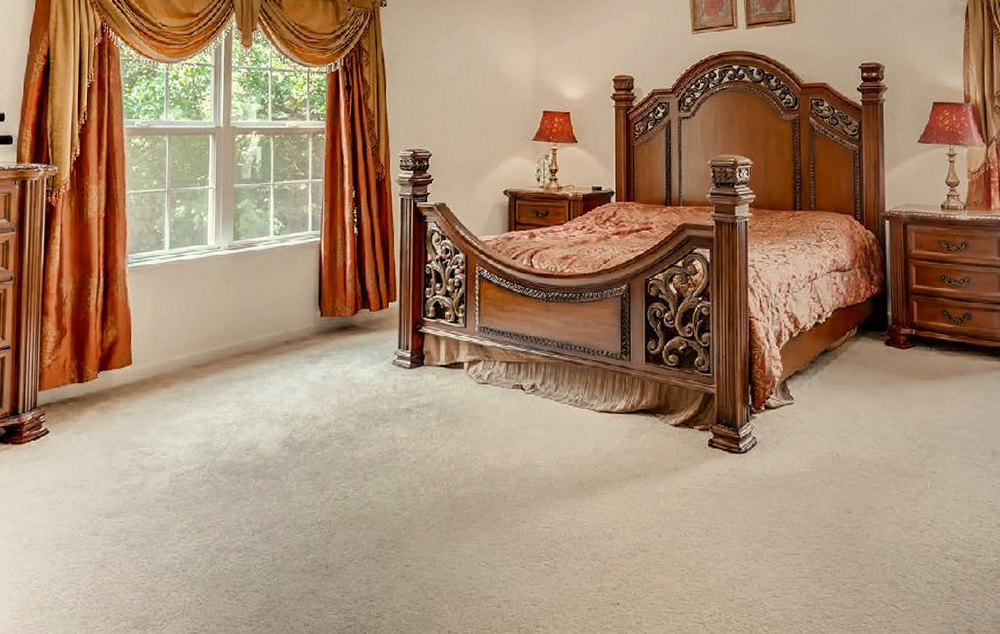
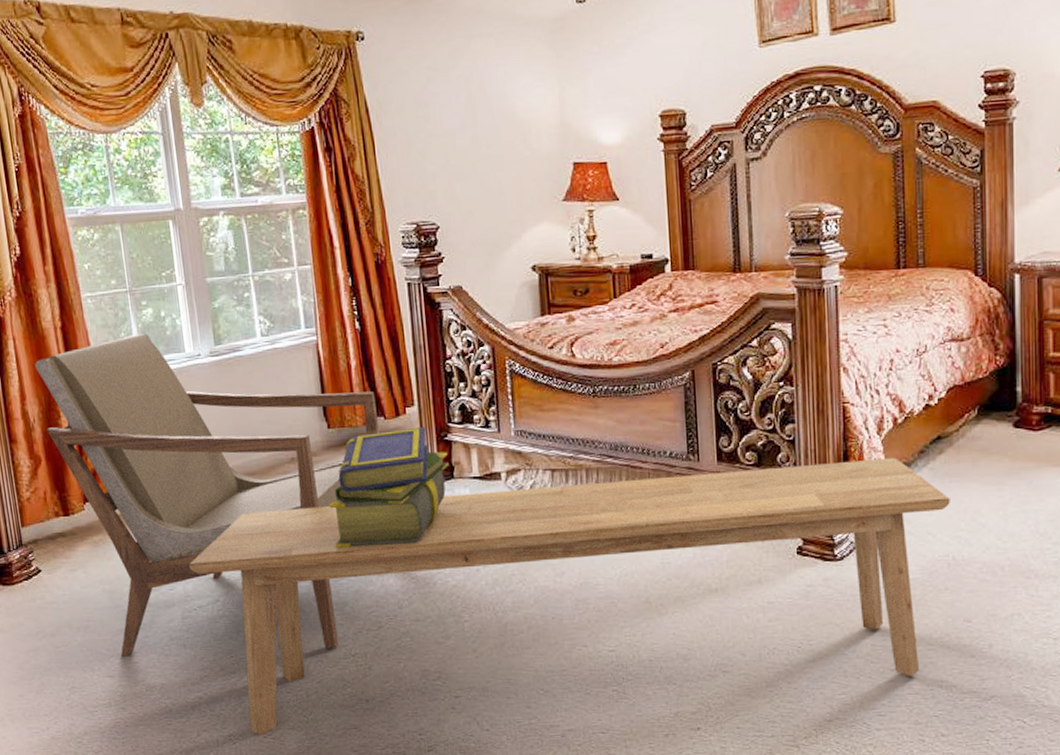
armchair: none [76,227,364,516] -> present [35,333,379,657]
bench: none [183,366,835,597] -> present [188,457,950,735]
stack of books: none [314,319,421,424] -> present [329,426,450,549]

